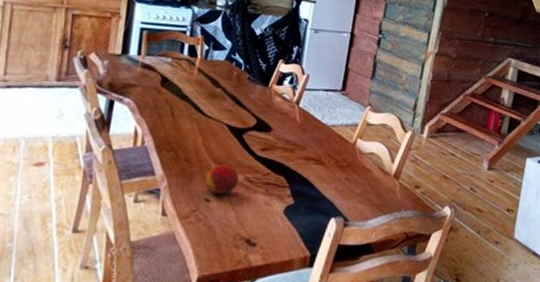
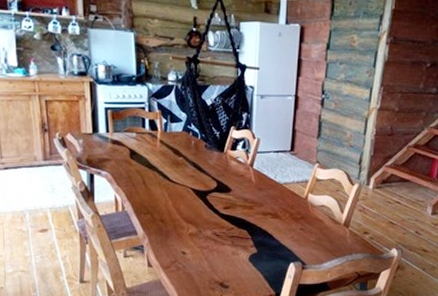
fruit: present [205,164,239,196] -> none [180,222,207,248]

